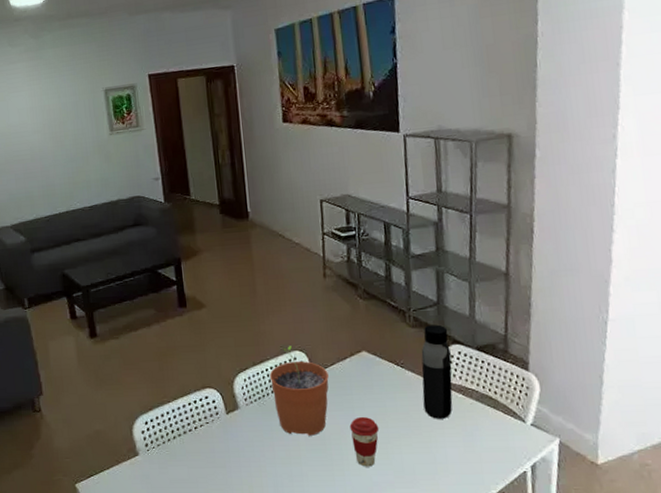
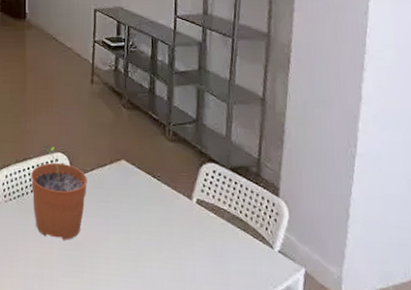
coffee cup: present [349,416,379,467] -> none [103,225,132,278]
water bottle: present [421,324,453,419] -> none [176,141,207,237]

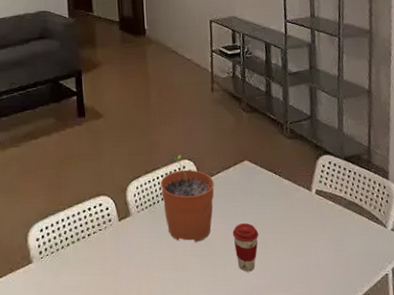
coffee cup: none [103,225,132,278] -> present [232,222,259,272]

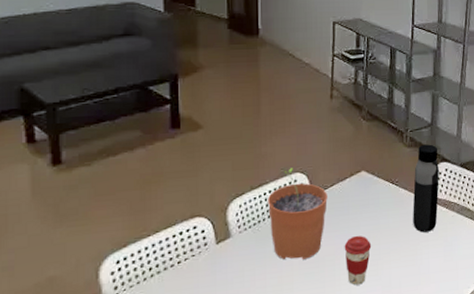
water bottle: none [296,136,324,225] -> present [412,144,440,233]

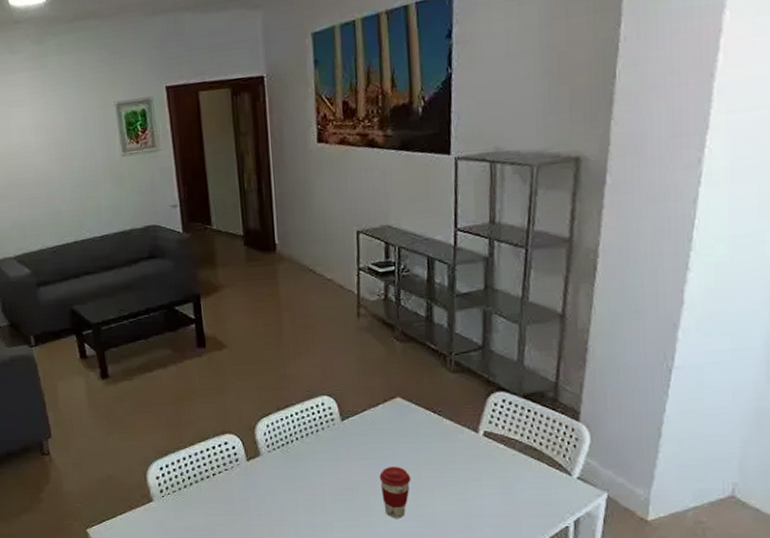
plant pot: present [268,168,328,260] -> none [295,390,359,485]
water bottle: present [412,144,440,233] -> none [460,370,495,470]

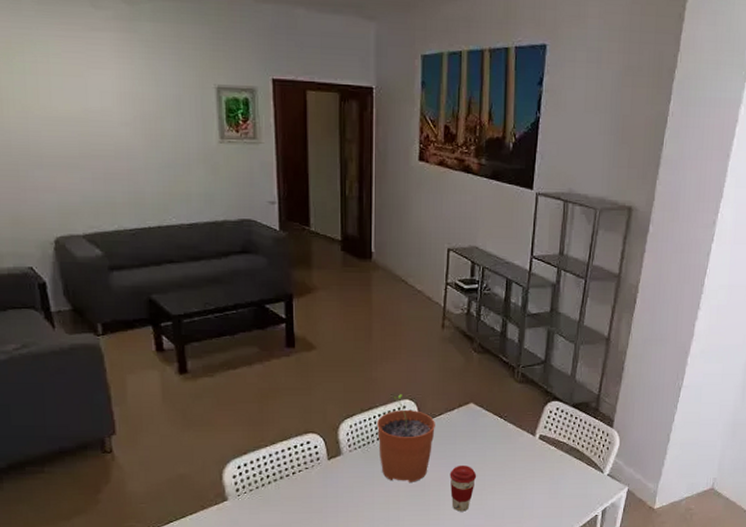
plant pot: none [295,390,359,485] -> present [377,394,435,482]

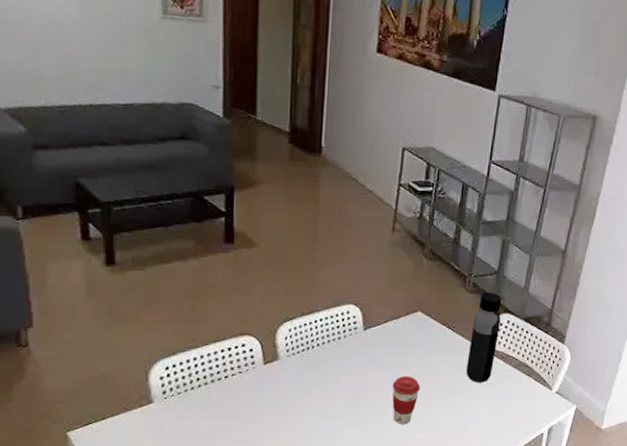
plant pot: present [377,394,435,482] -> none [318,299,380,392]
water bottle: none [519,382,551,469] -> present [466,292,502,383]

